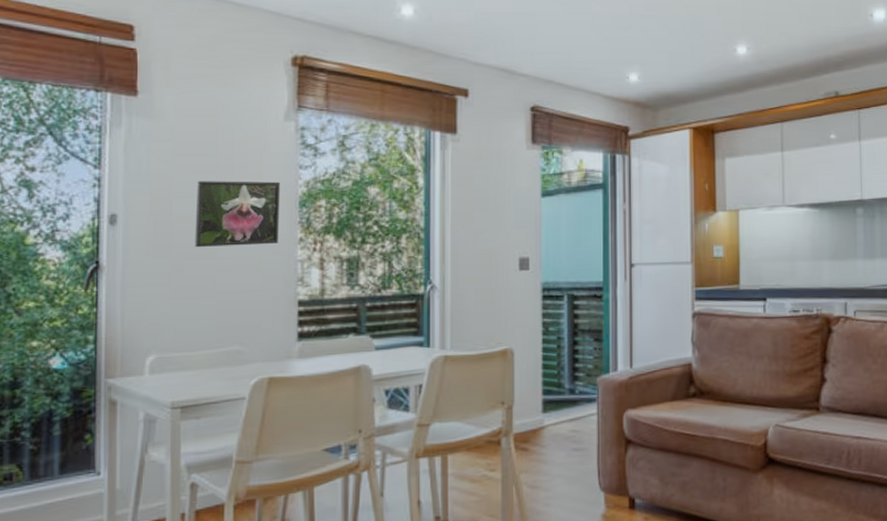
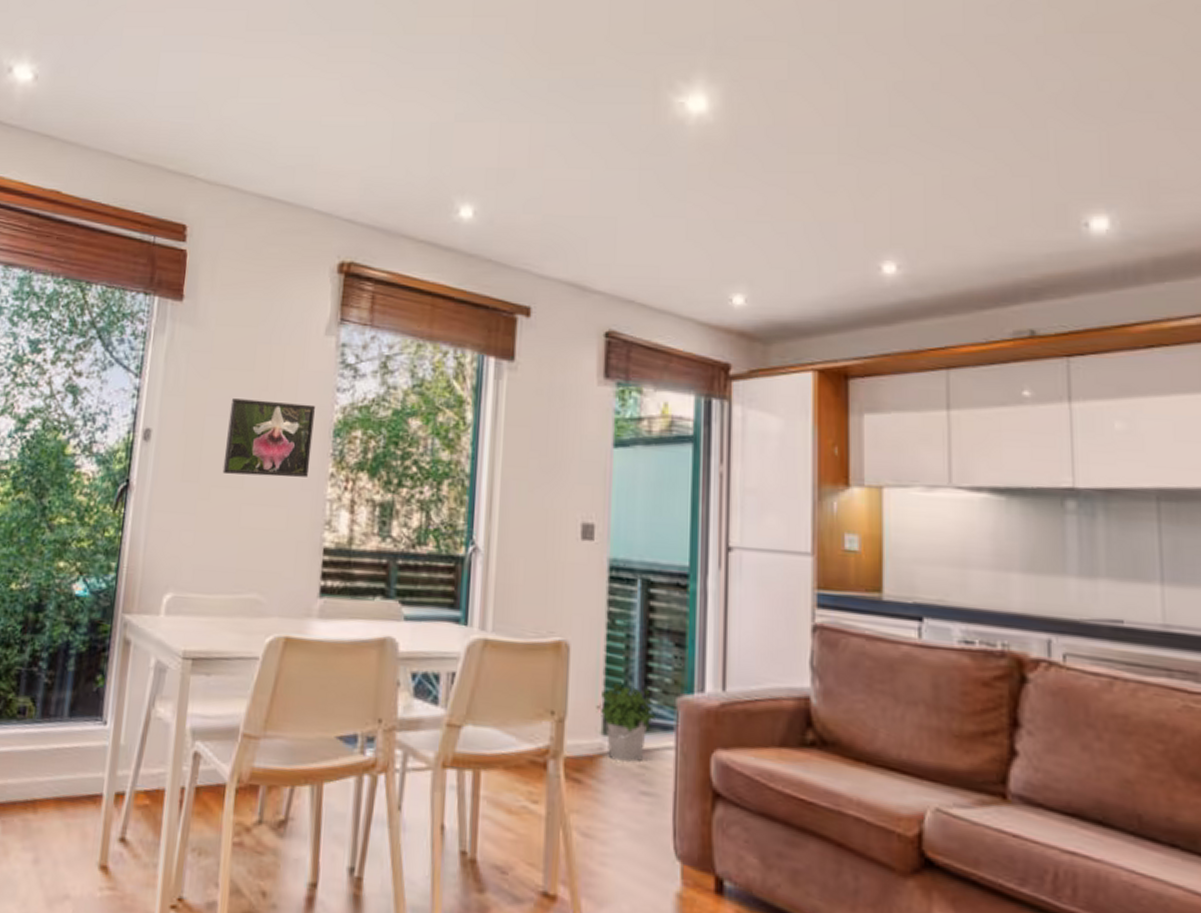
potted plant: none [537,373,582,431] -> present [596,682,655,763]

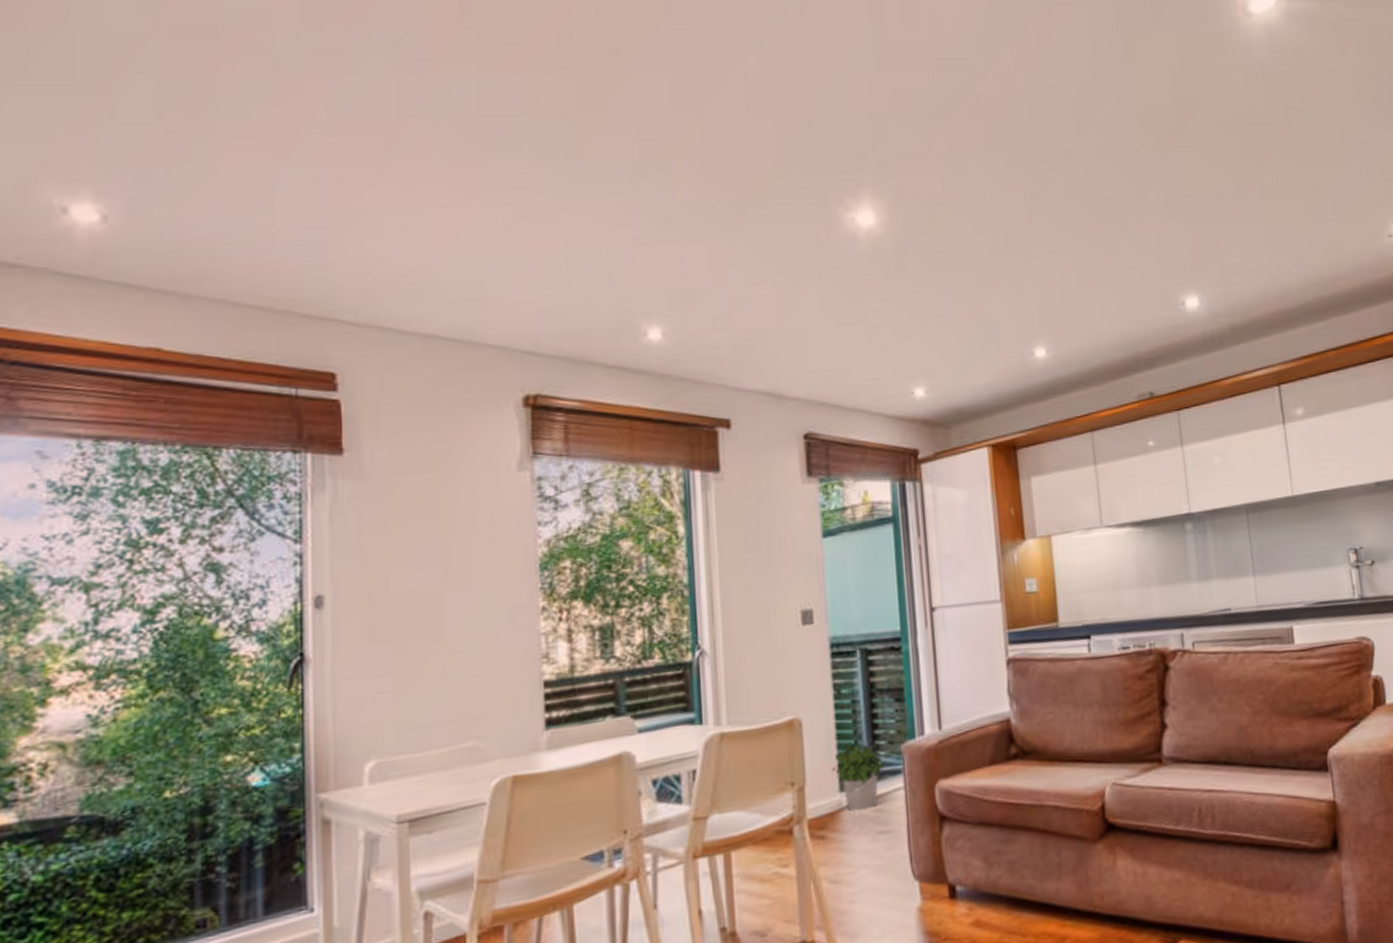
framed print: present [222,398,315,477] -> none [417,542,518,627]

